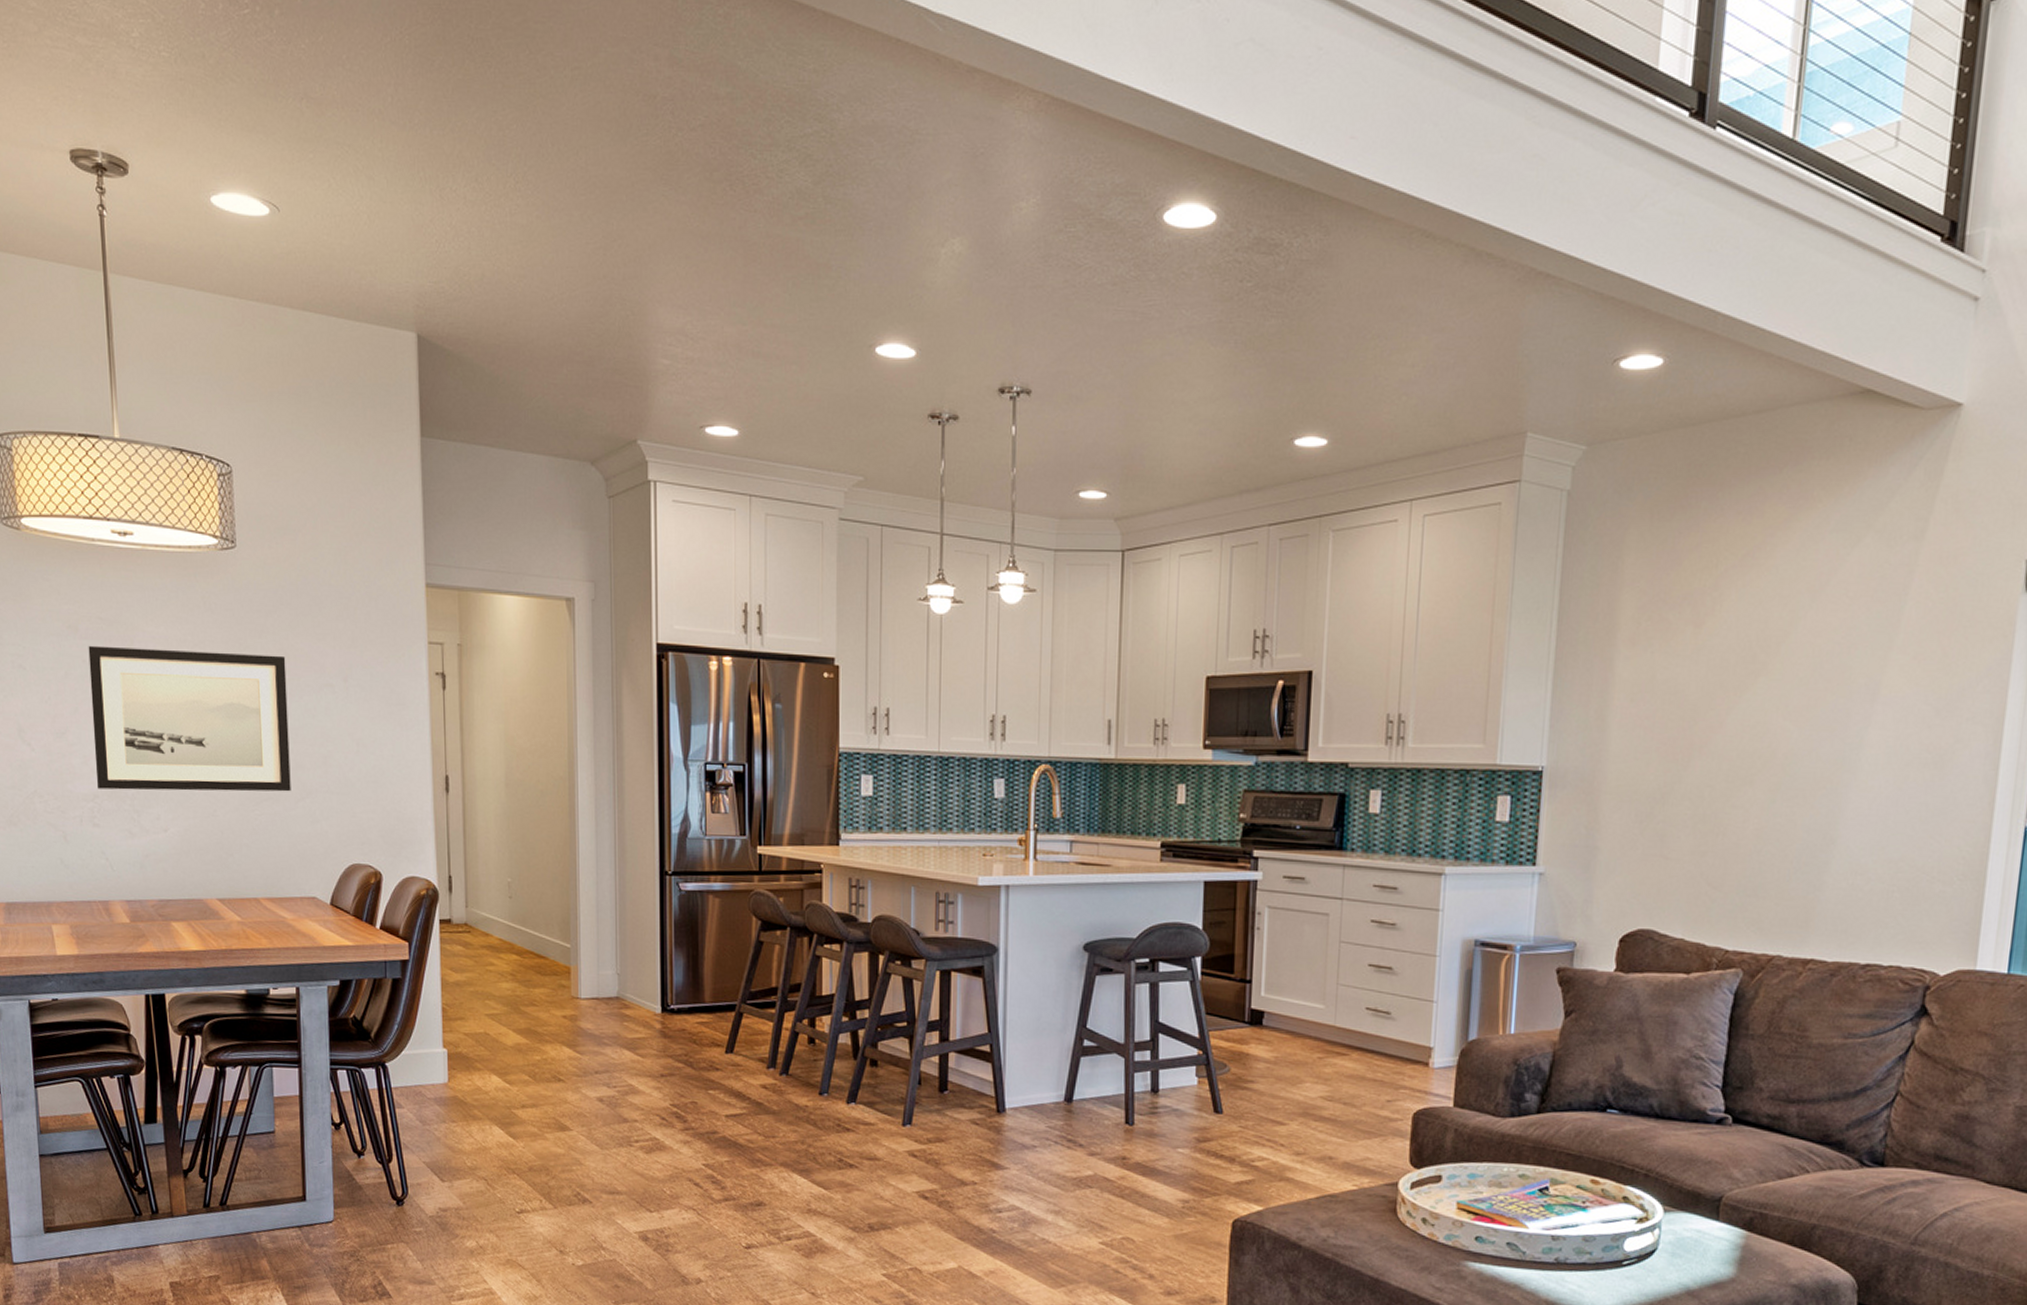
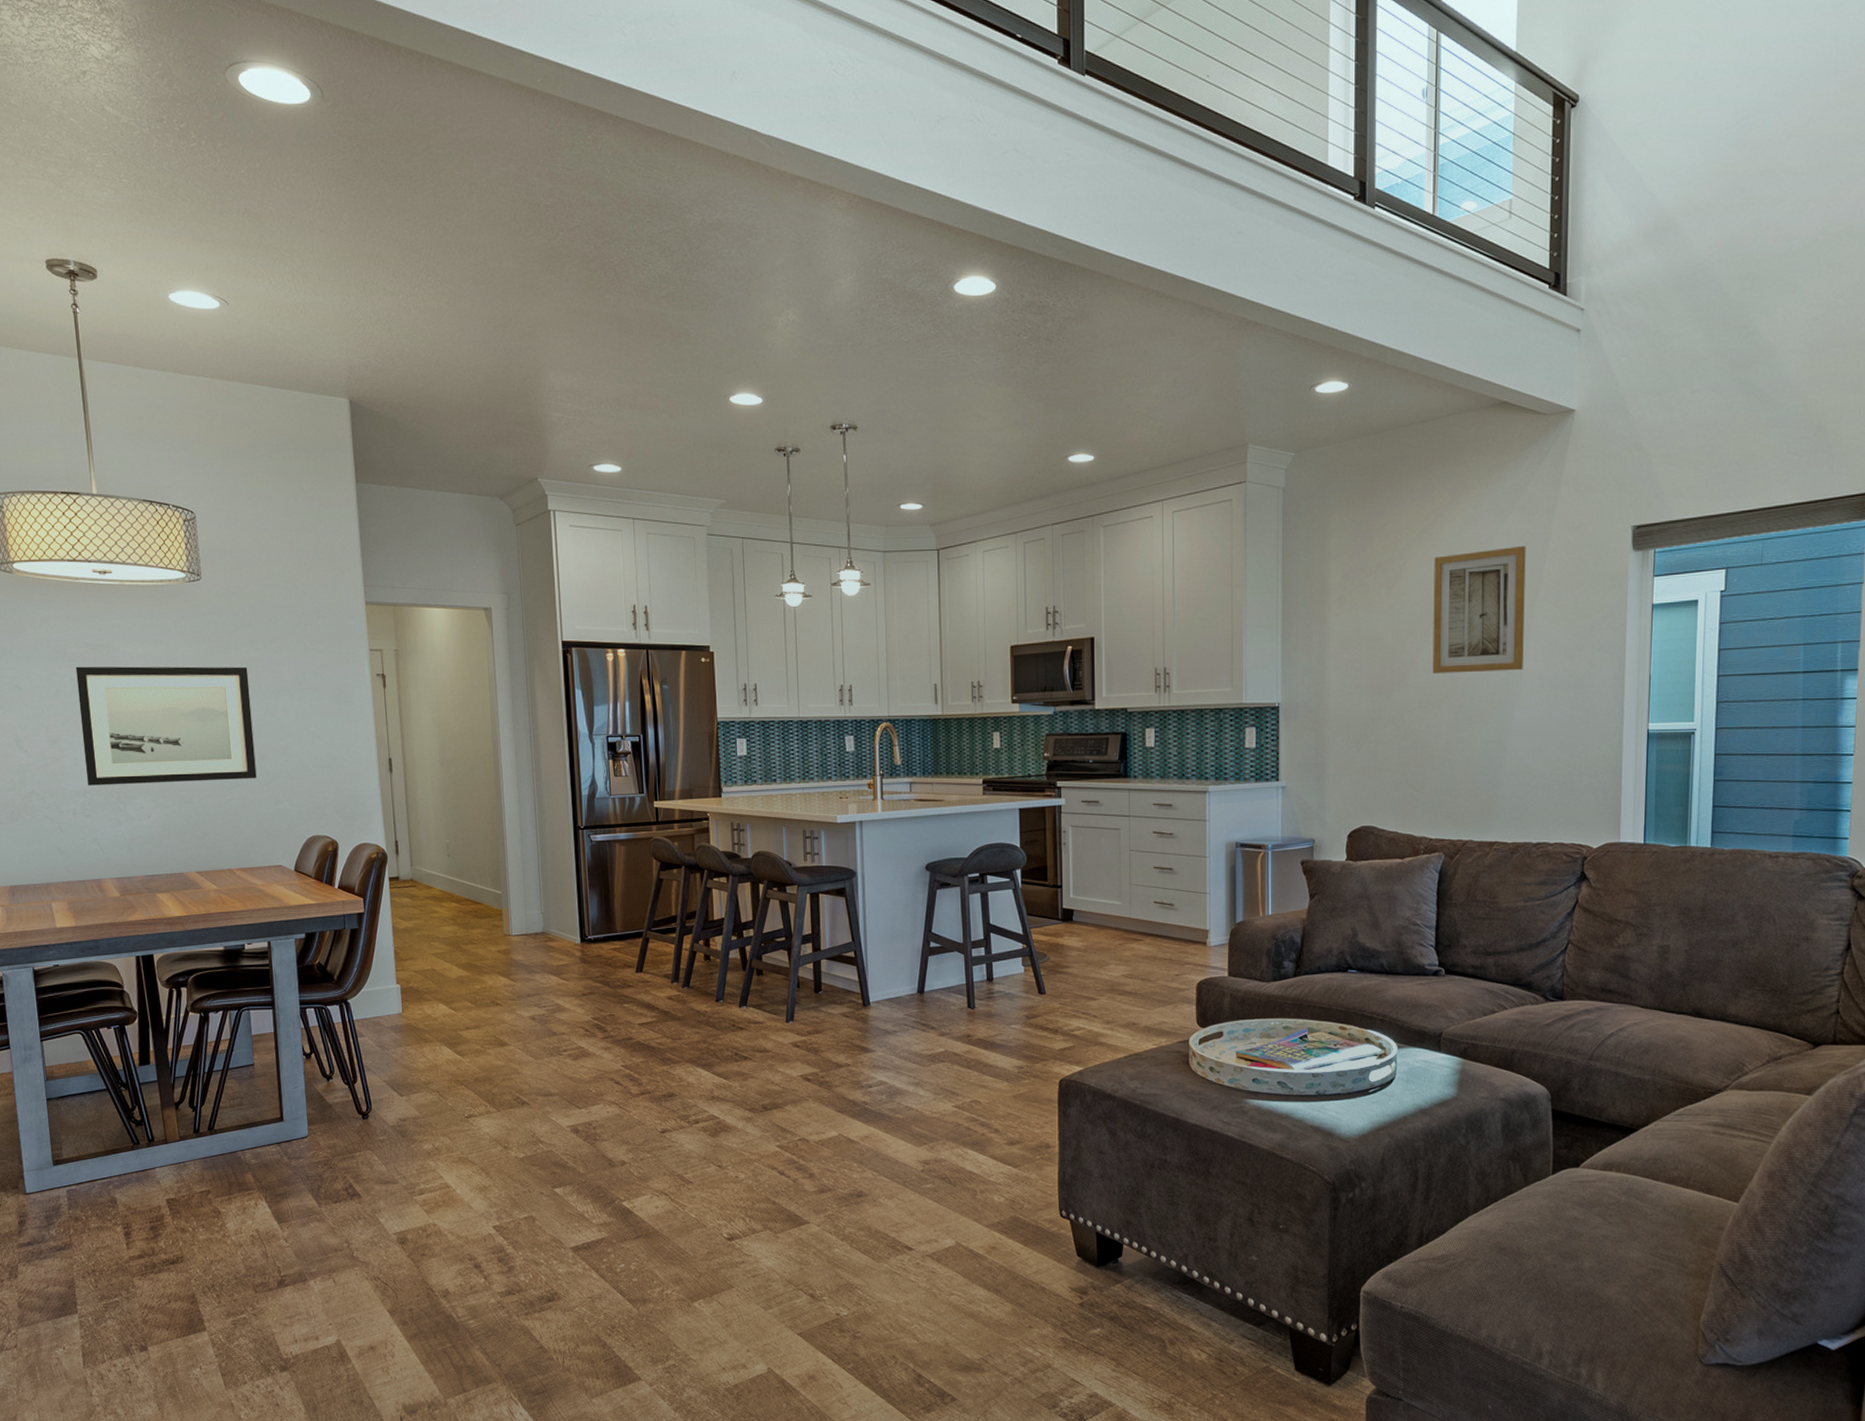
wall art: none [1745,579,1883,741] -> present [1432,545,1526,674]

